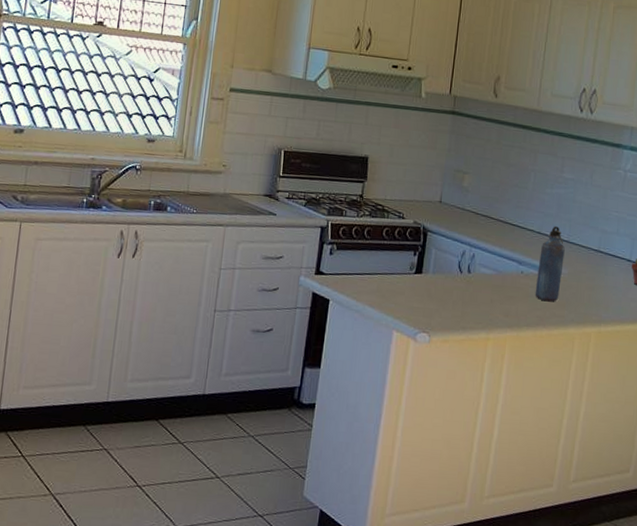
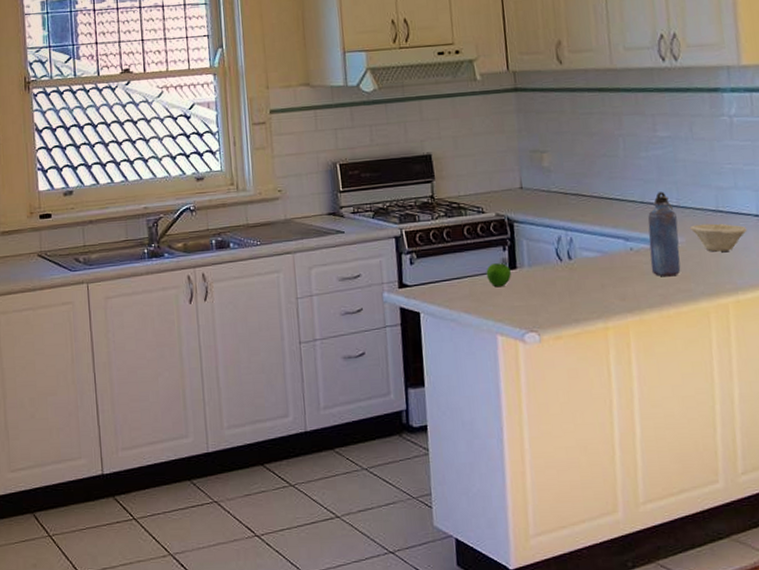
apple: none [394,265,417,288] -> present [486,263,511,288]
bowl: none [573,260,619,288] -> present [689,223,747,252]

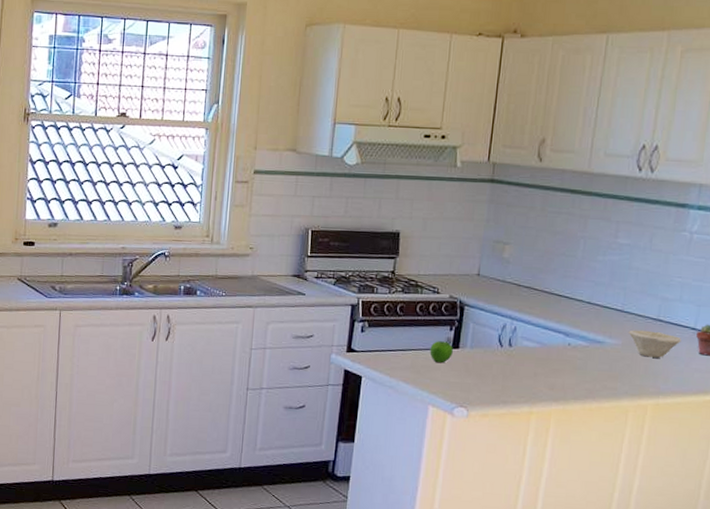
water bottle: present [647,192,681,277] -> none [583,295,619,374]

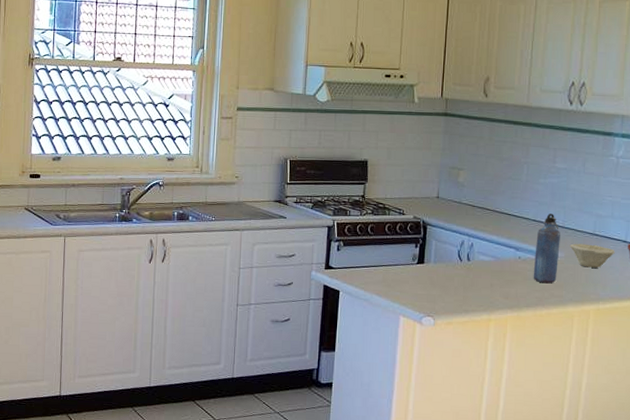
apple: present [429,341,453,364] -> none [398,257,419,277]
water bottle: none [583,295,619,374] -> present [533,213,560,284]

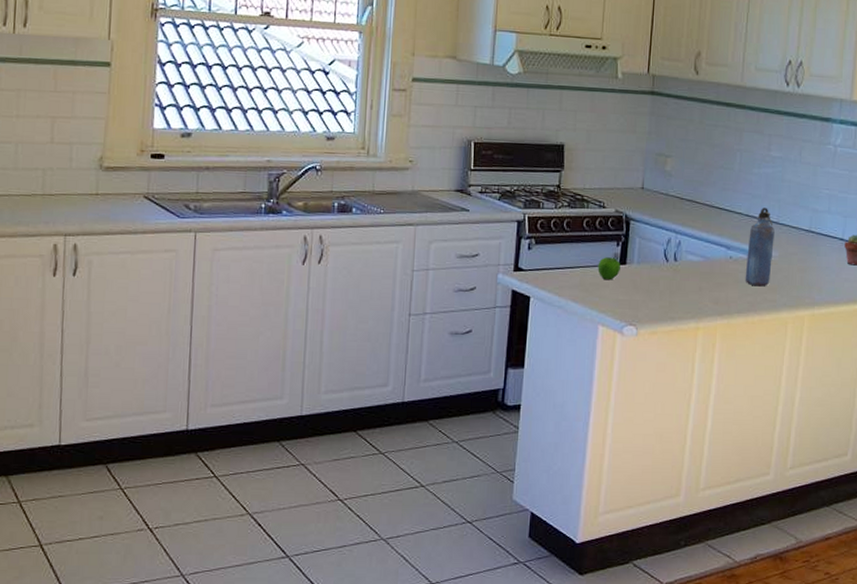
apple: none [398,257,419,277] -> present [597,257,620,281]
bowl: present [569,243,615,268] -> none [784,241,831,269]

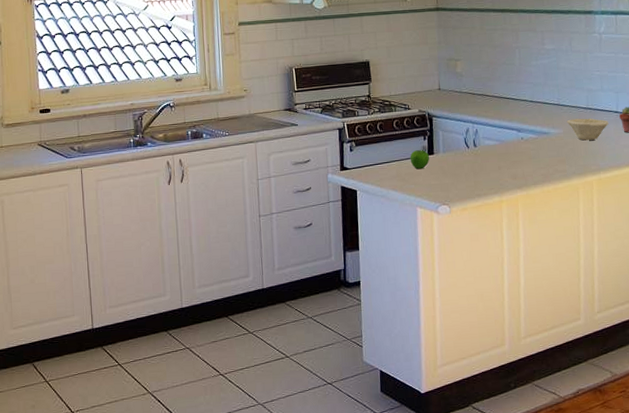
water bottle: present [745,207,775,287] -> none [535,93,559,161]
bowl: none [784,241,831,269] -> present [566,118,609,141]

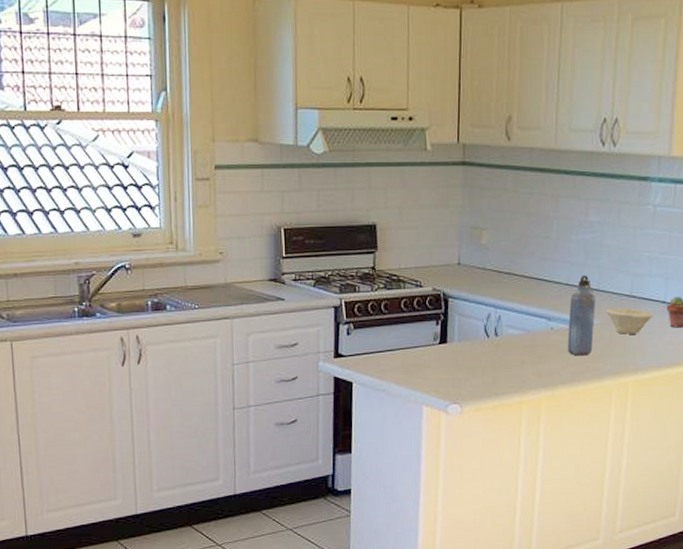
apple: present [410,150,429,170] -> none [418,337,441,361]
water bottle: none [535,93,559,161] -> present [567,275,595,356]

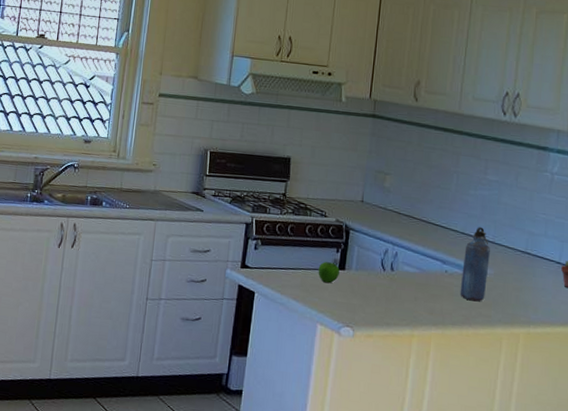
apple: none [418,337,441,361] -> present [318,262,340,284]
bowl: present [605,307,654,334] -> none [499,260,548,289]

